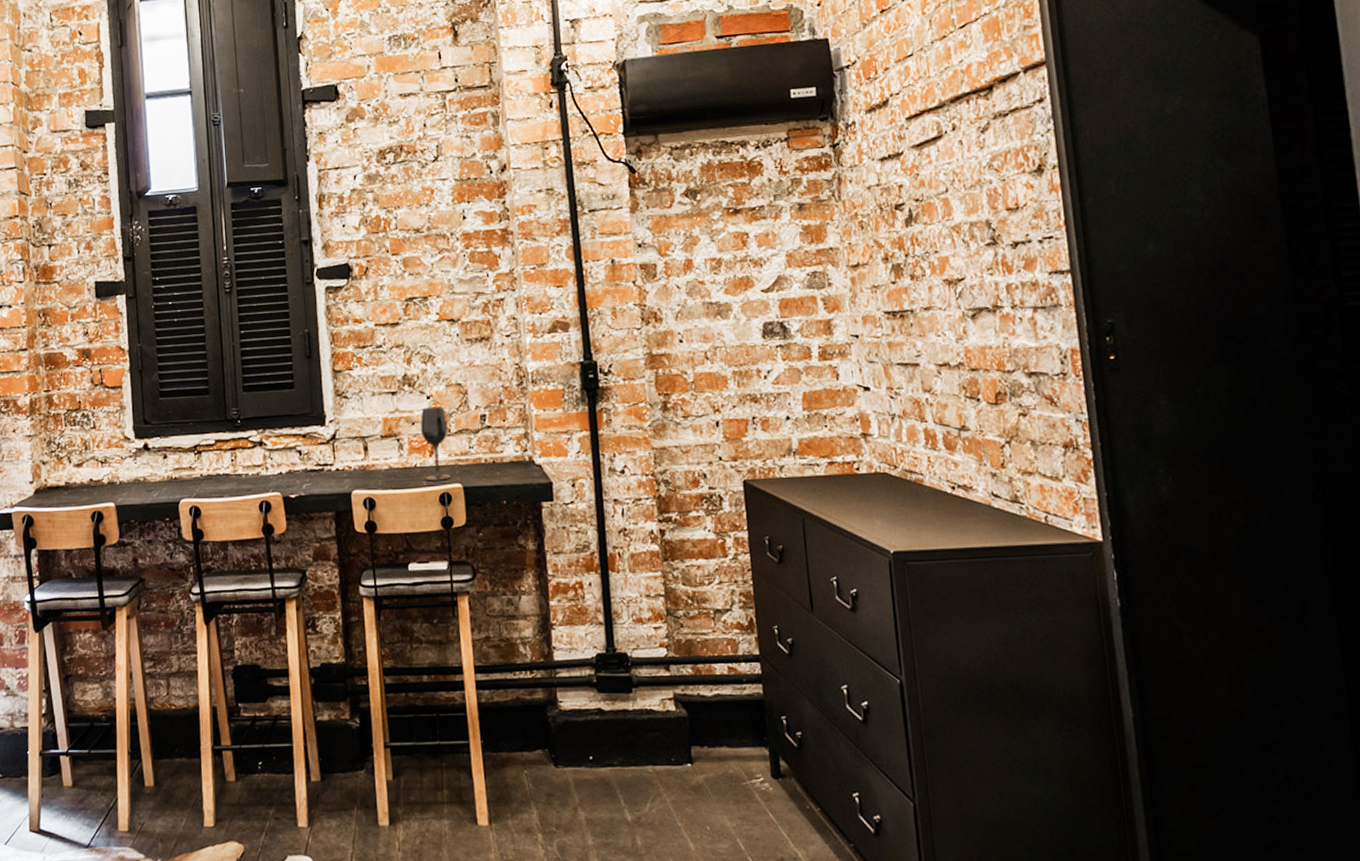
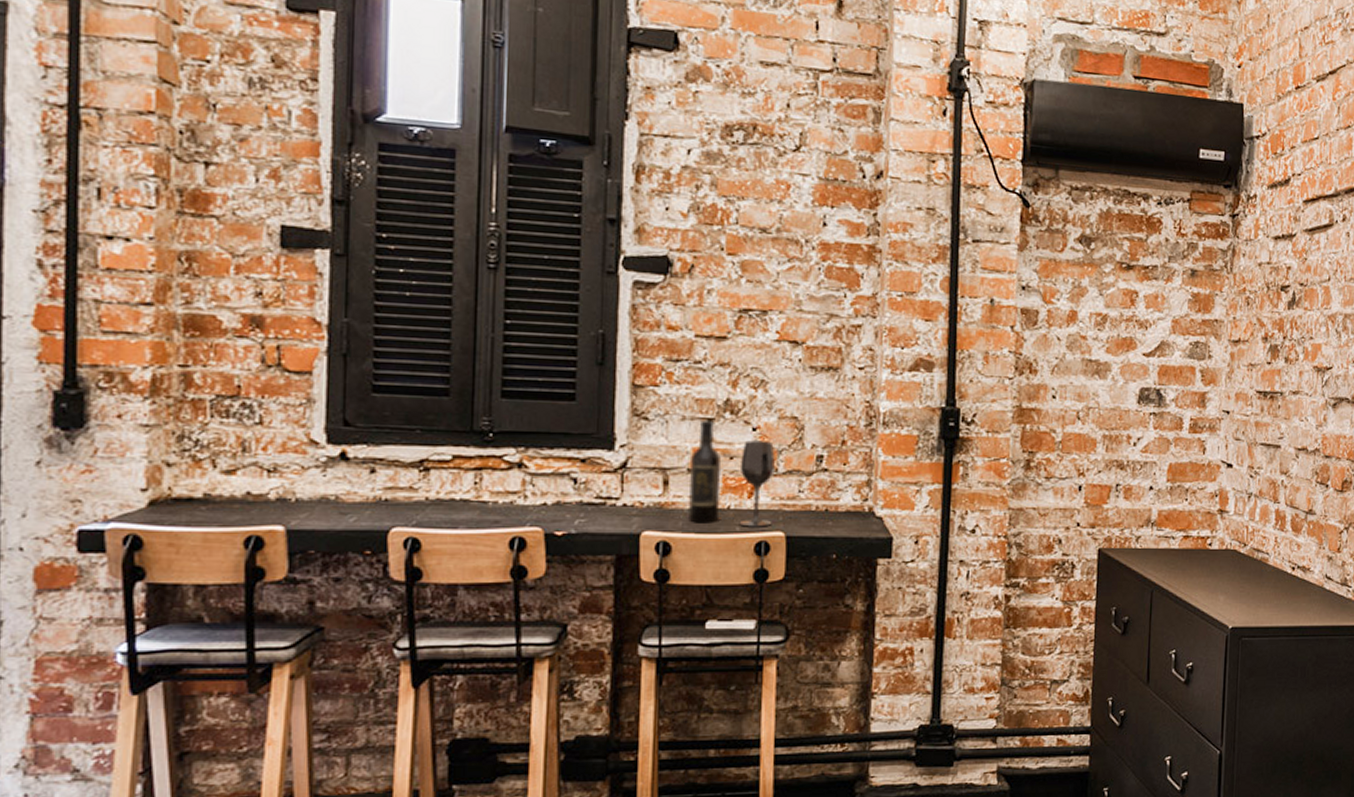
wine bottle: none [382,393,409,481] -> present [689,419,722,524]

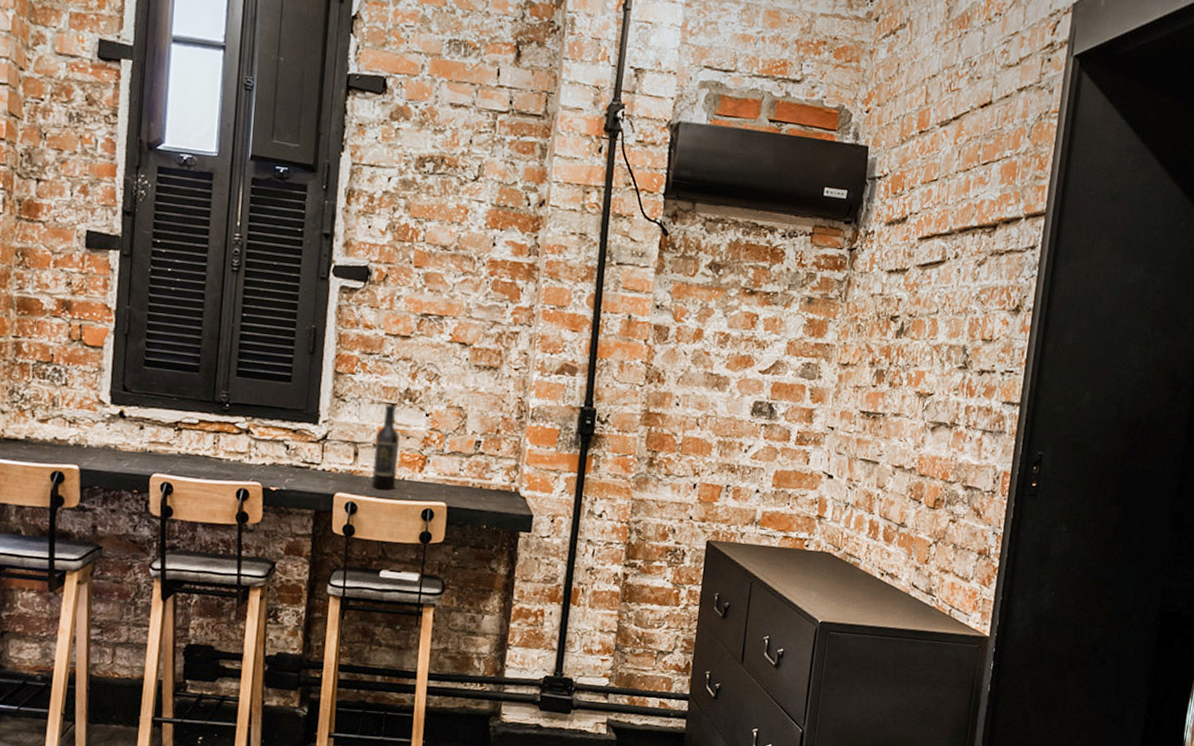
wine glass: present [739,440,776,527] -> none [410,424,443,498]

